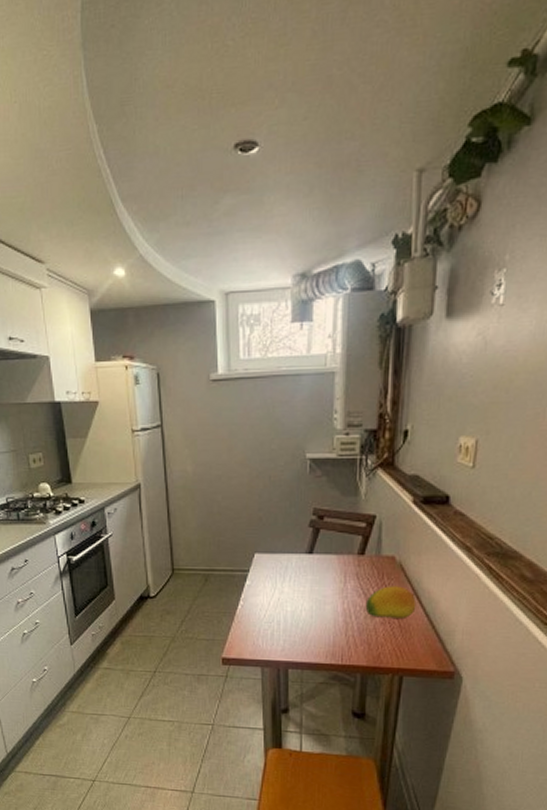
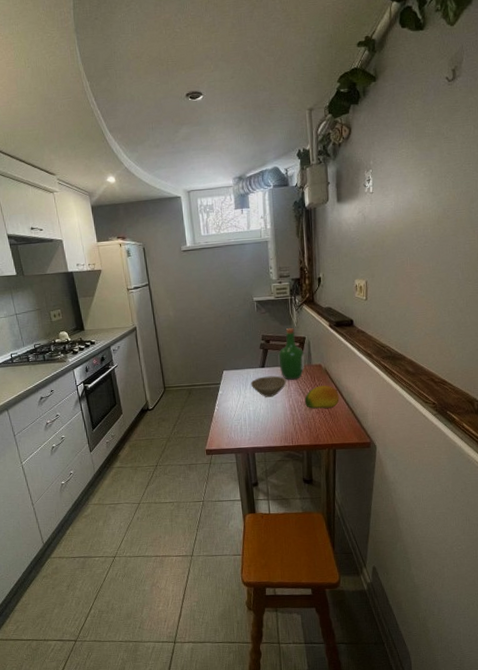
bowl: none [291,566,342,595] -> present [250,375,287,397]
wine bottle: none [334,501,373,574] -> present [278,328,305,380]

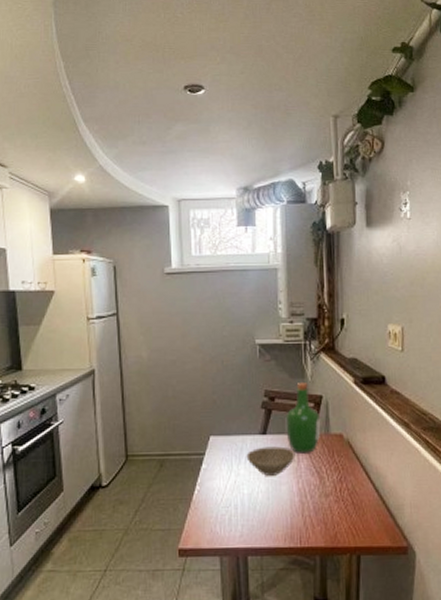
fruit: present [304,385,340,409] -> none [319,463,366,496]

